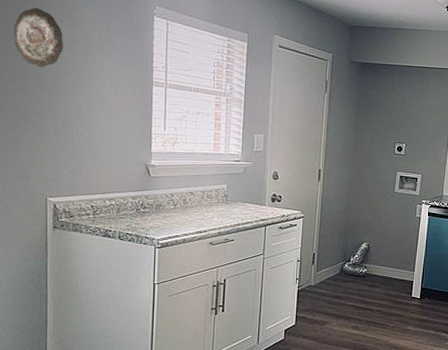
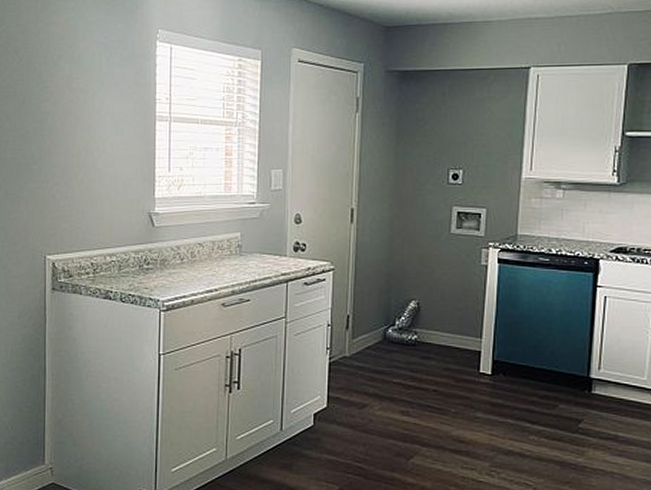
decorative plate: present [14,7,64,68] -> none [14,45,63,111]

